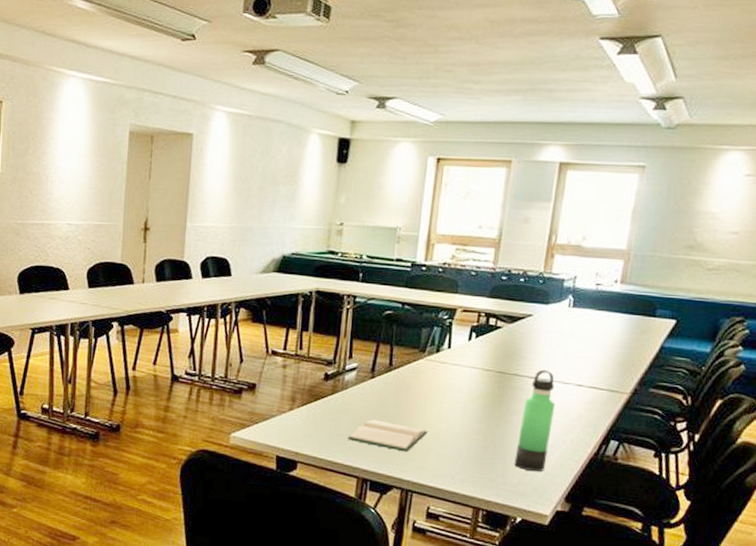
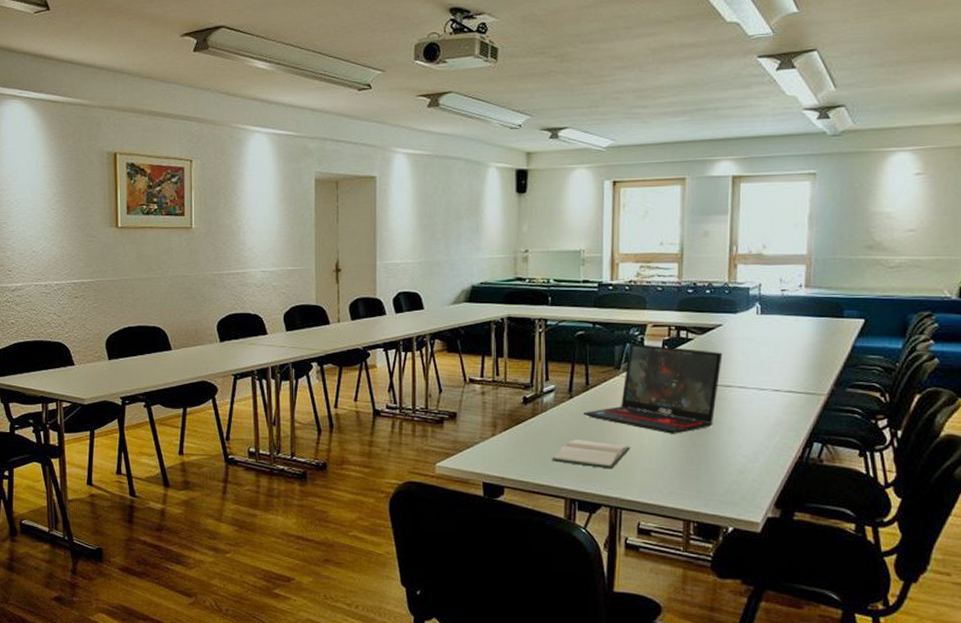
laptop: none [384,326,530,422] -> present [584,343,723,434]
thermos bottle: present [514,369,555,472] -> none [720,377,754,480]

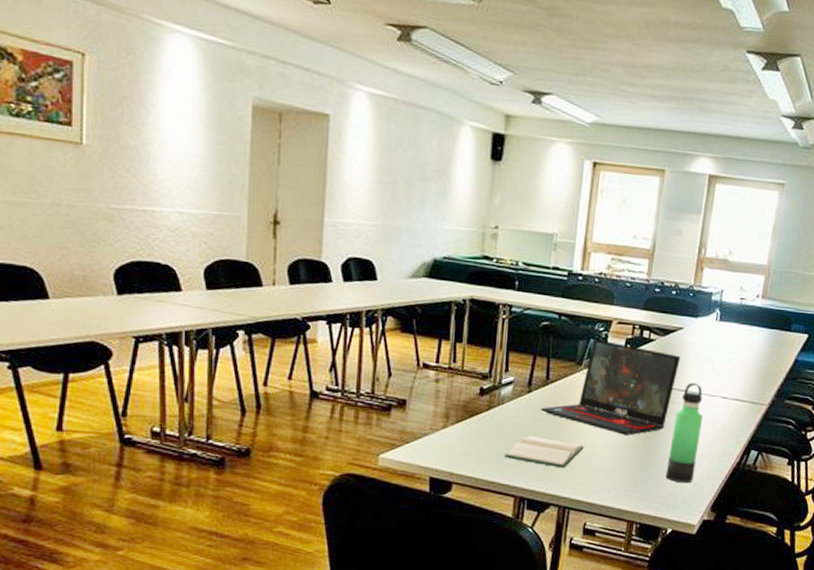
thermos bottle: none [720,377,754,480] -> present [665,382,703,483]

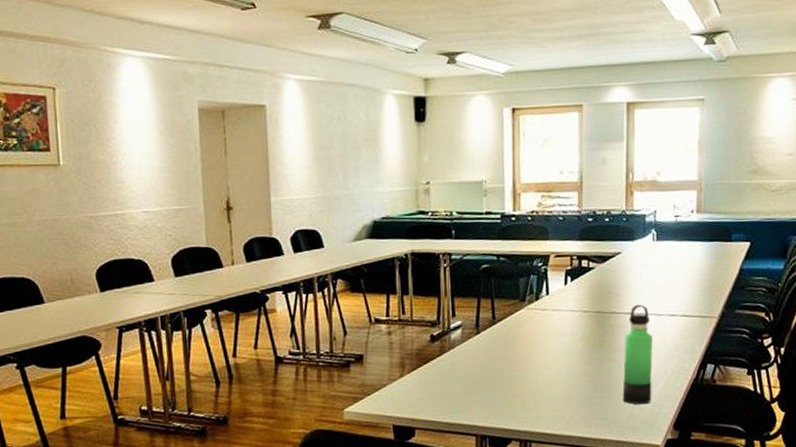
hardback book: present [505,436,584,469] -> none [462,375,537,403]
laptop: present [541,338,681,435] -> none [491,274,622,364]

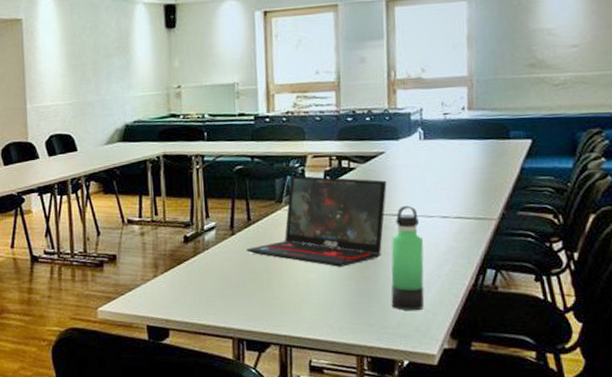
laptop: none [491,274,622,364] -> present [247,175,387,267]

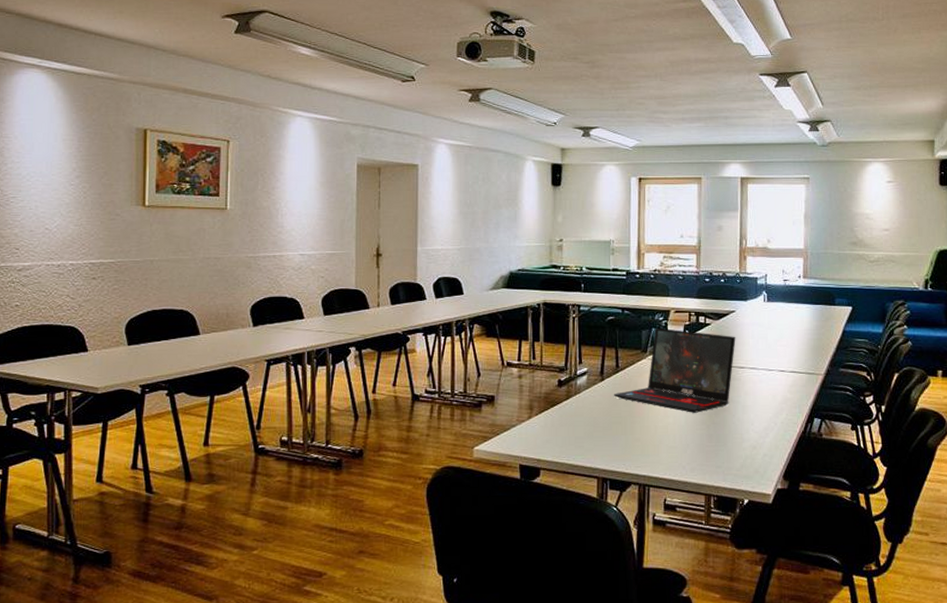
thermos bottle: present [391,205,425,311] -> none [736,359,764,455]

